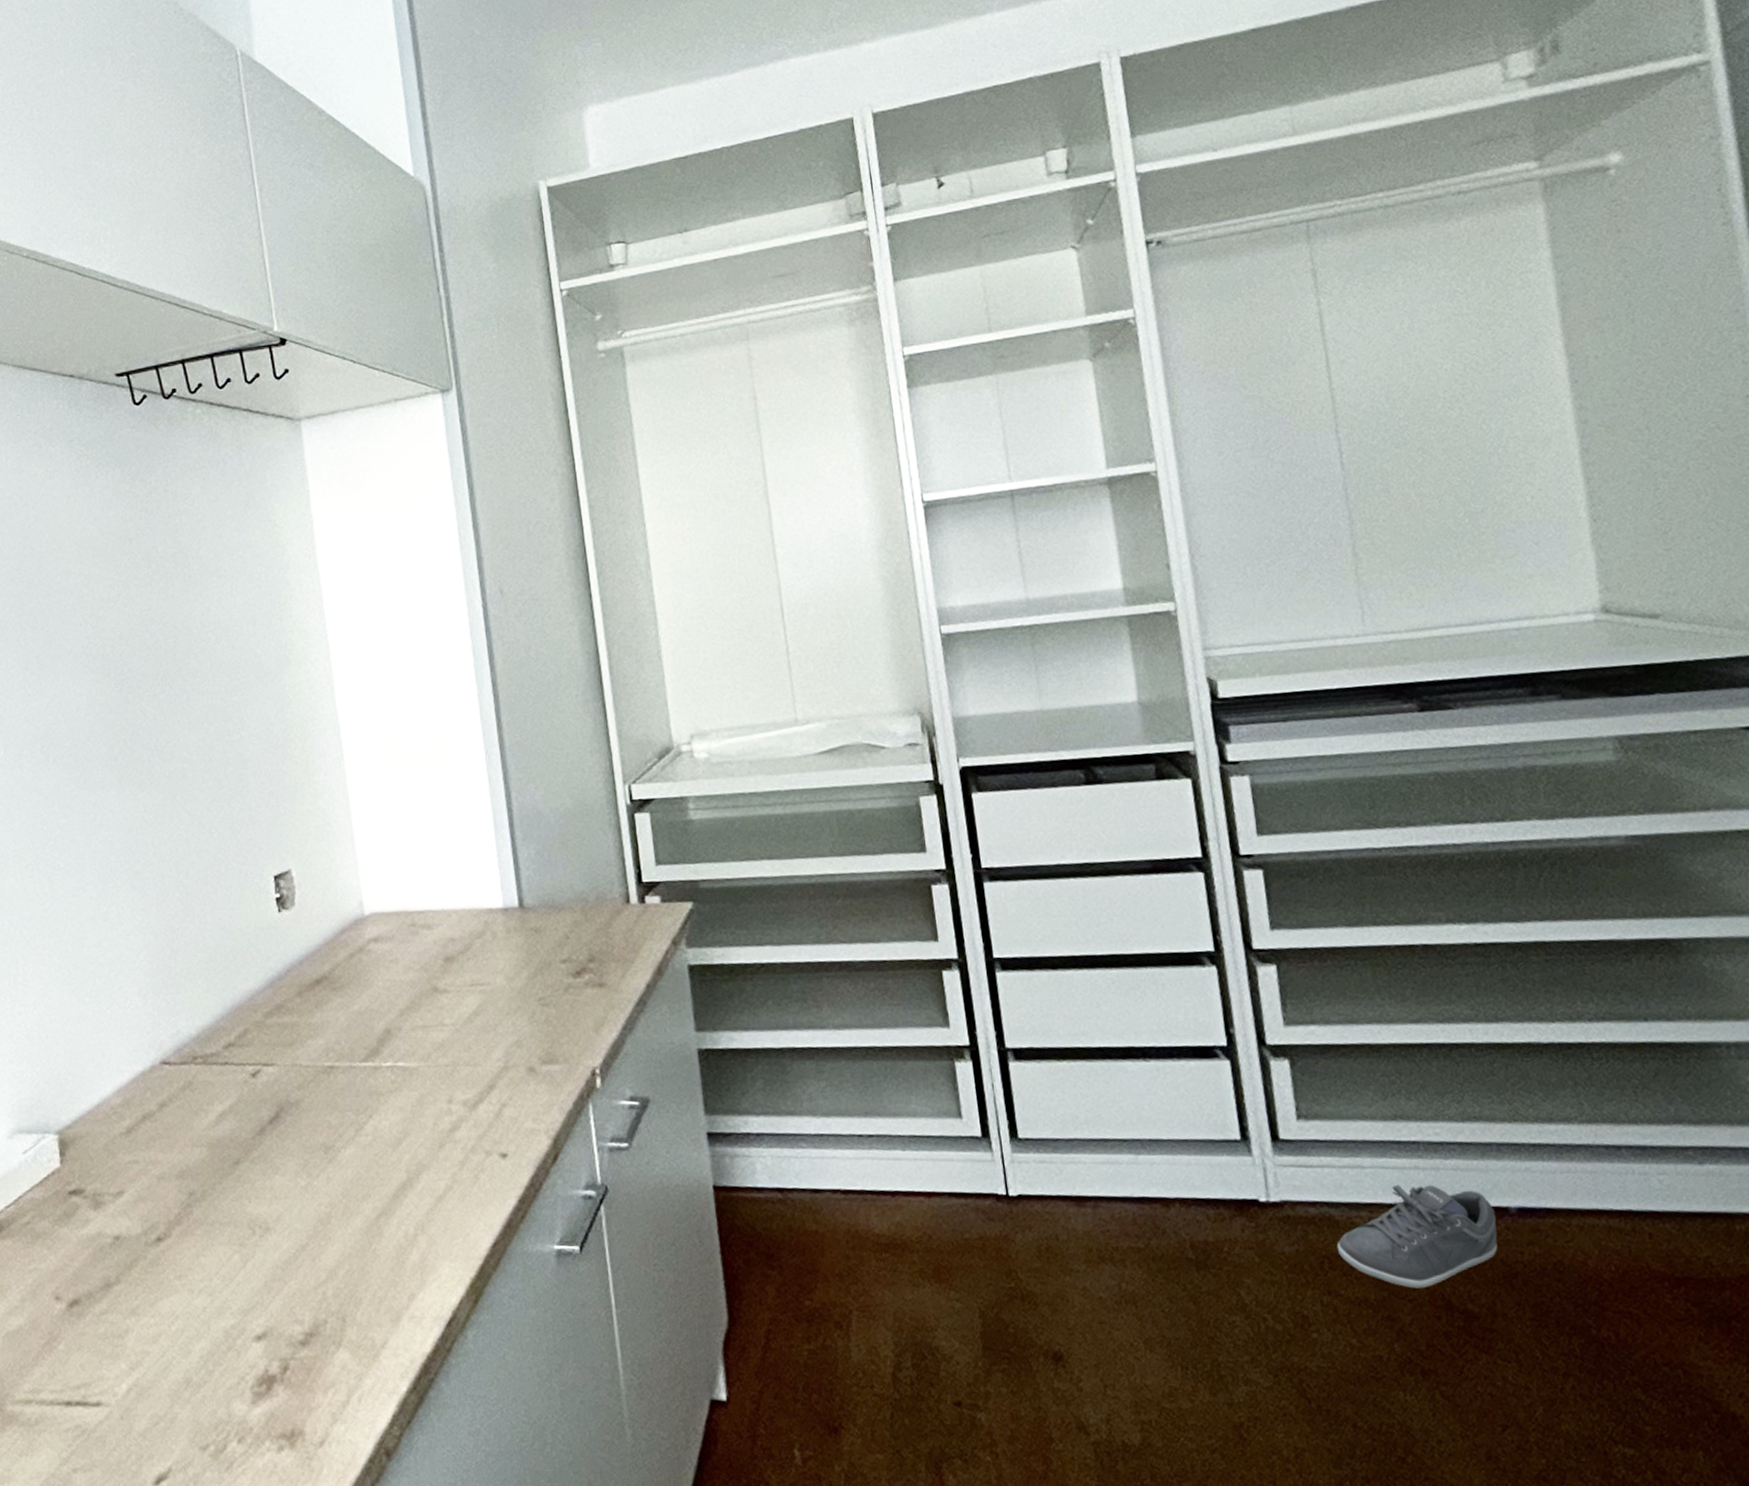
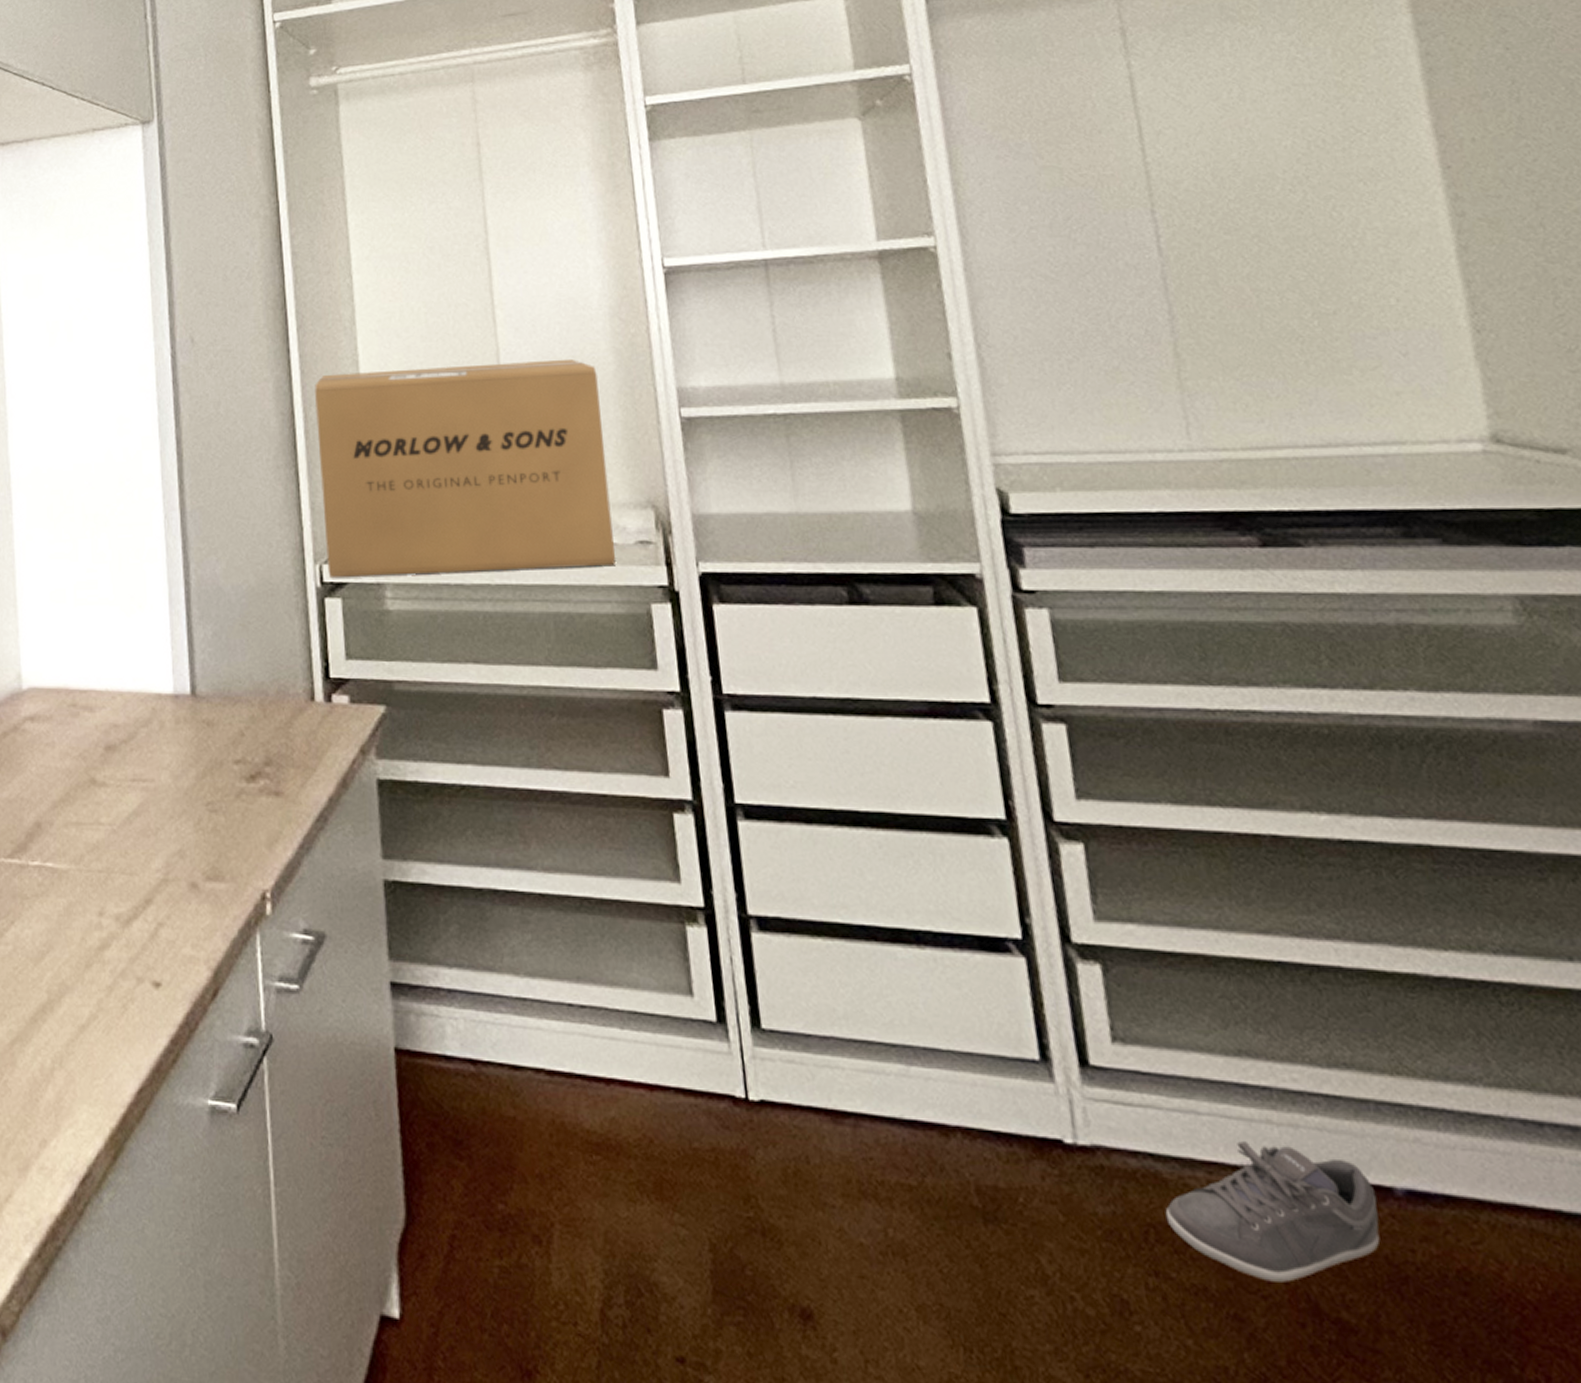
box: none [616,588,888,796] -> present [315,358,615,579]

